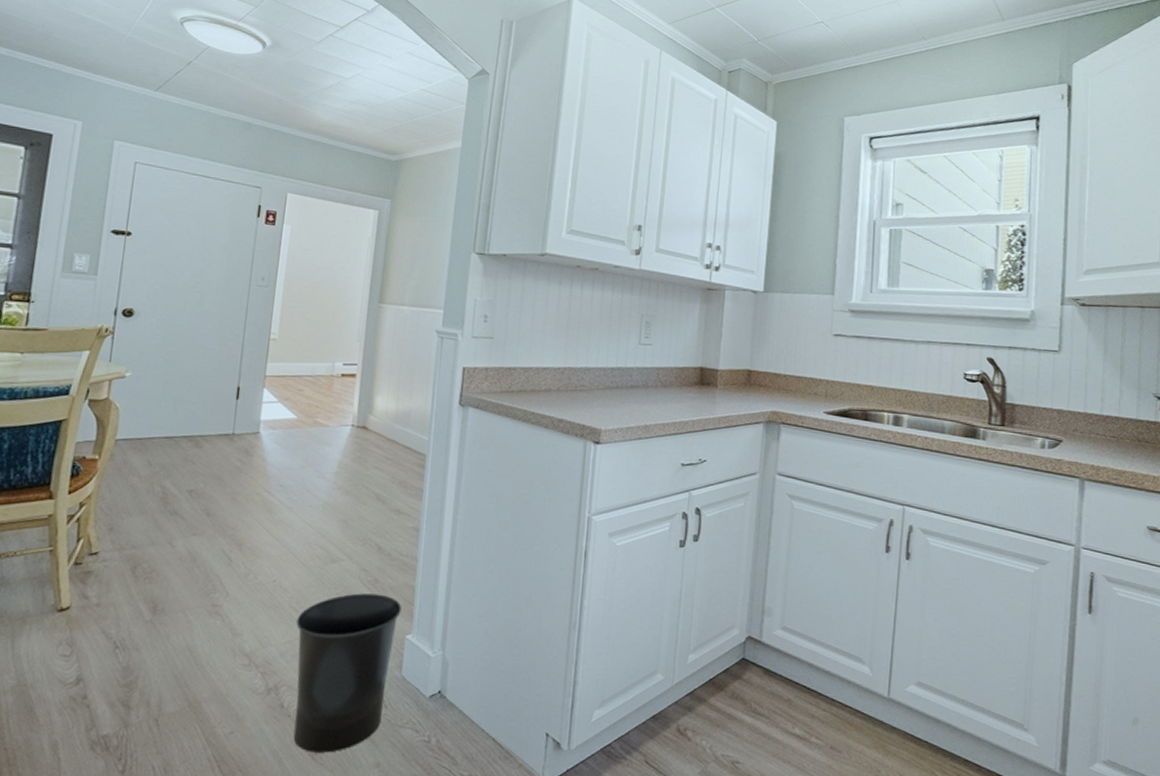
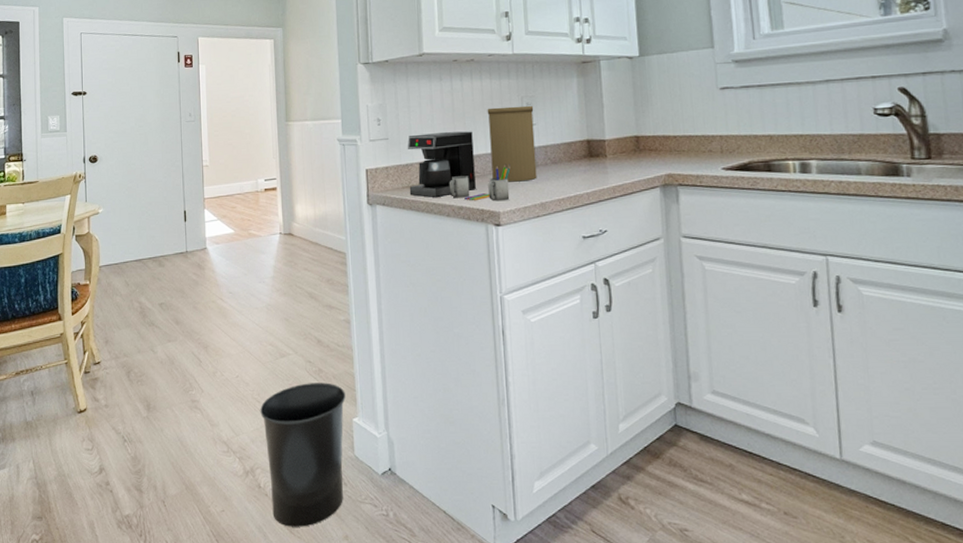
coffee maker: none [507,337,620,419] -> present [407,131,510,202]
canister: none [599,321,653,401] -> present [487,105,537,182]

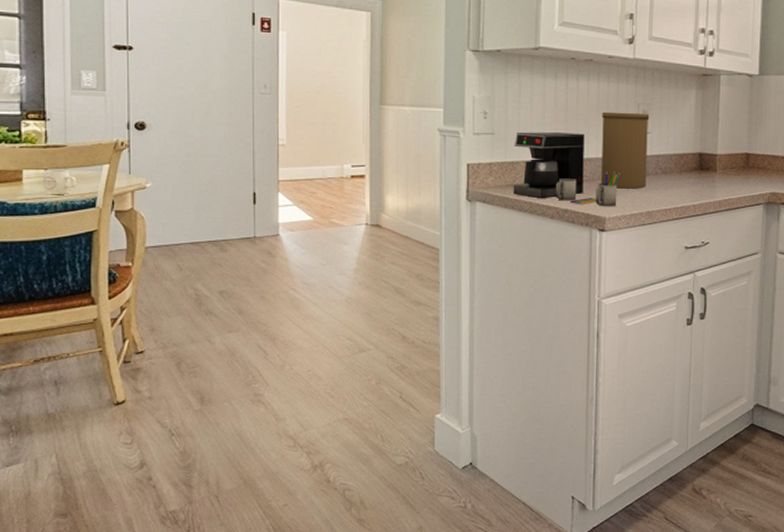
mug: none [21,201,46,225] -> present [43,169,77,195]
waste bin: present [260,382,346,527] -> none [333,379,429,520]

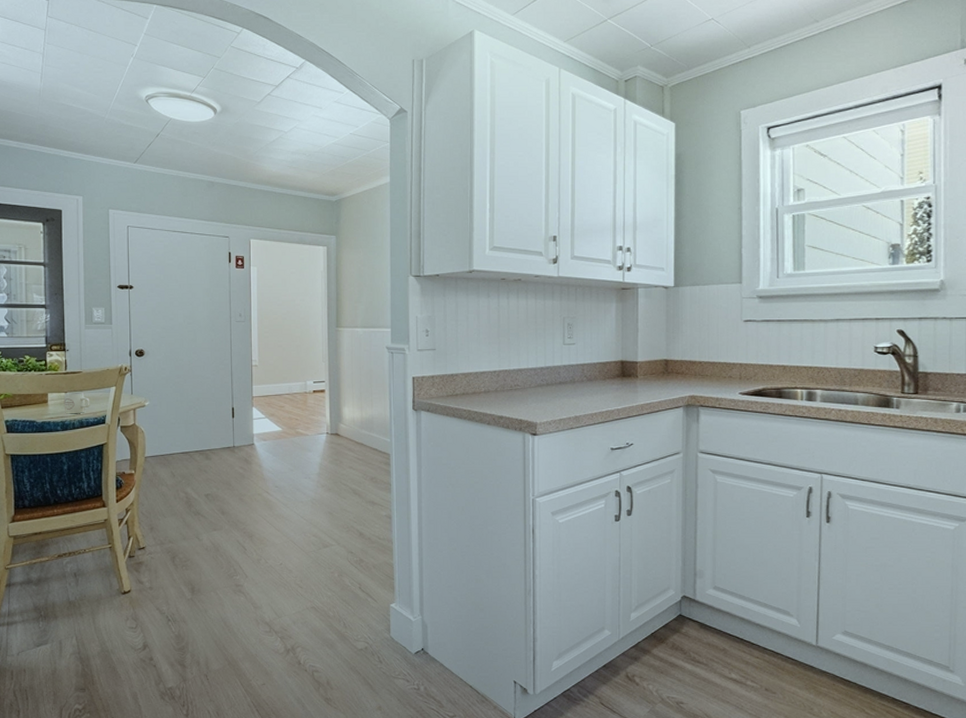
coffee maker: present [513,131,620,207] -> none [453,345,549,413]
canister: present [601,111,650,189] -> none [531,326,574,396]

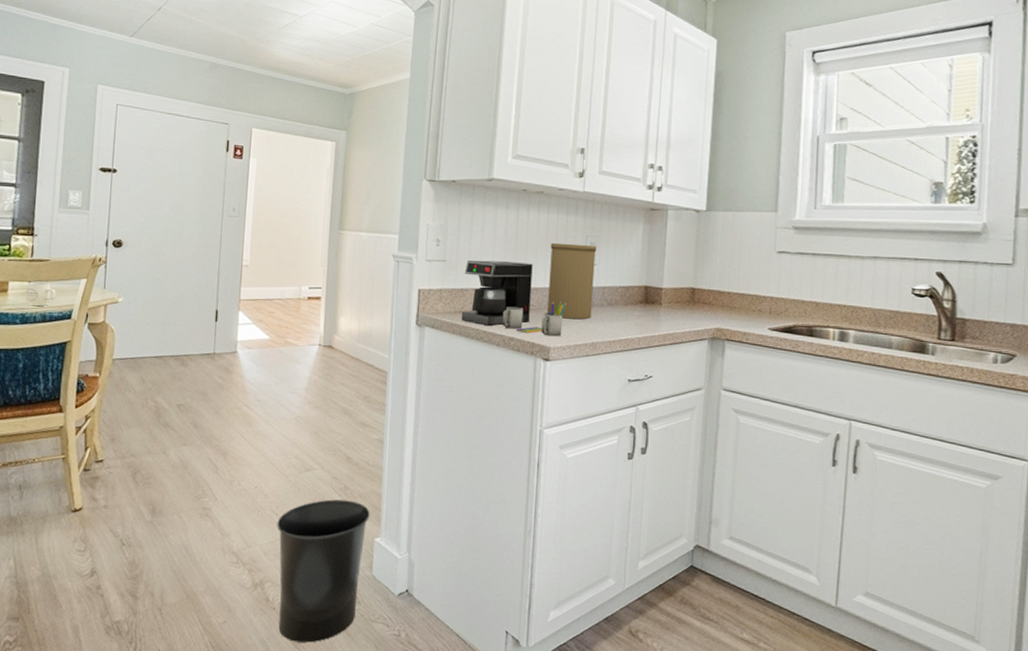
waste bin: none [302,571,384,699] -> present [277,499,370,643]
coffee maker: none [453,345,549,413] -> present [461,260,567,337]
canister: none [531,326,574,396] -> present [547,242,597,320]

